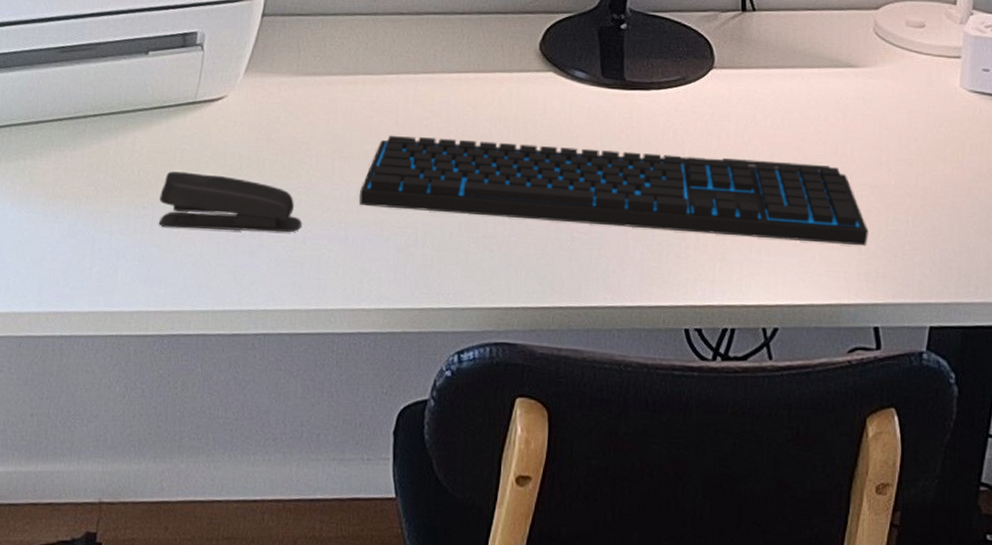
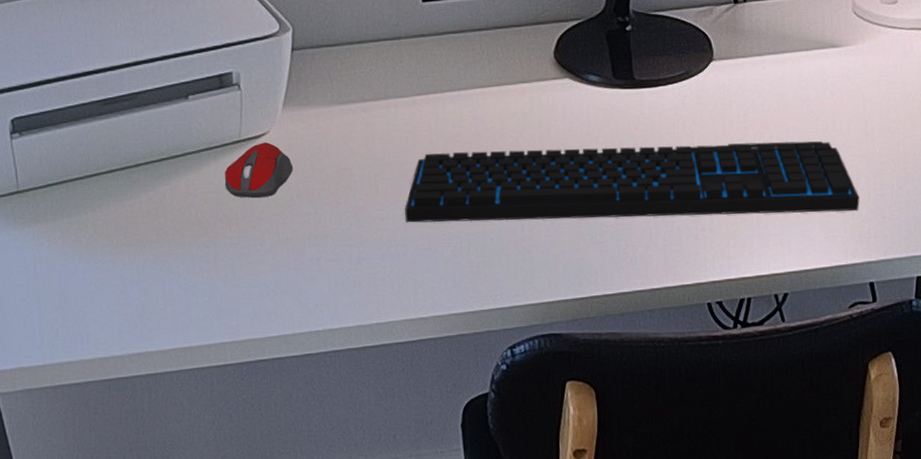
stapler: present [159,171,301,233] -> none [219,208,355,263]
computer mouse: none [173,106,247,164] -> present [224,142,294,198]

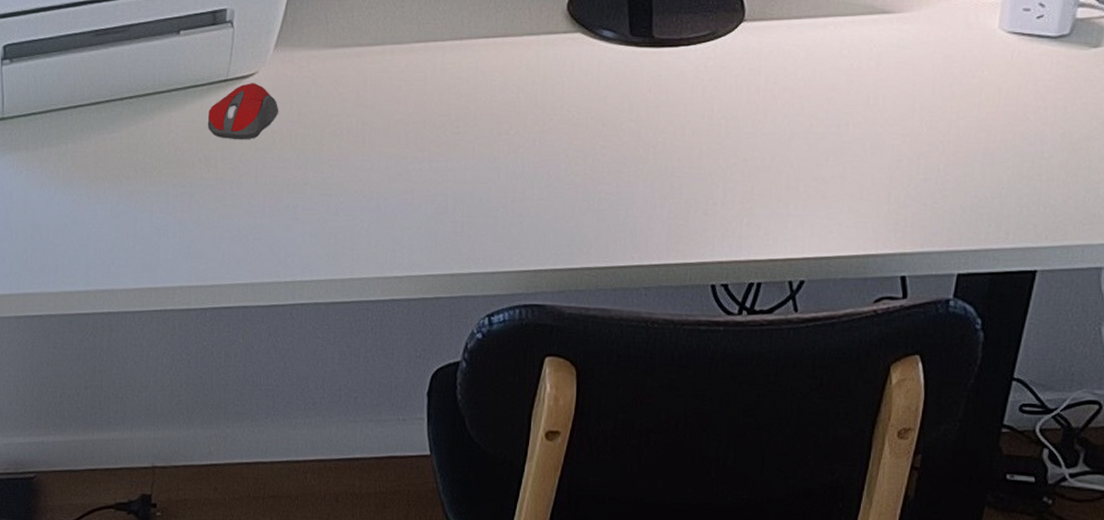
keyboard: present [405,141,860,223] -> none [390,104,899,196]

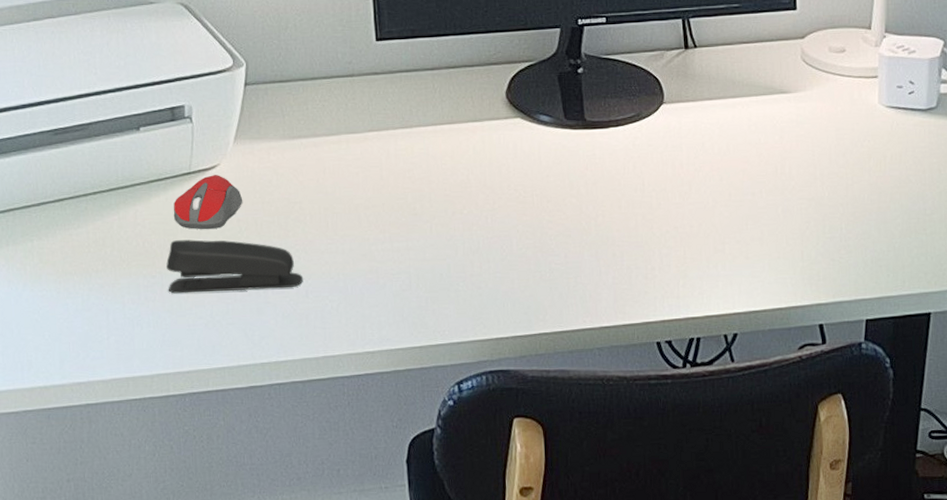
stapler: none [197,149,334,205] -> present [166,239,303,294]

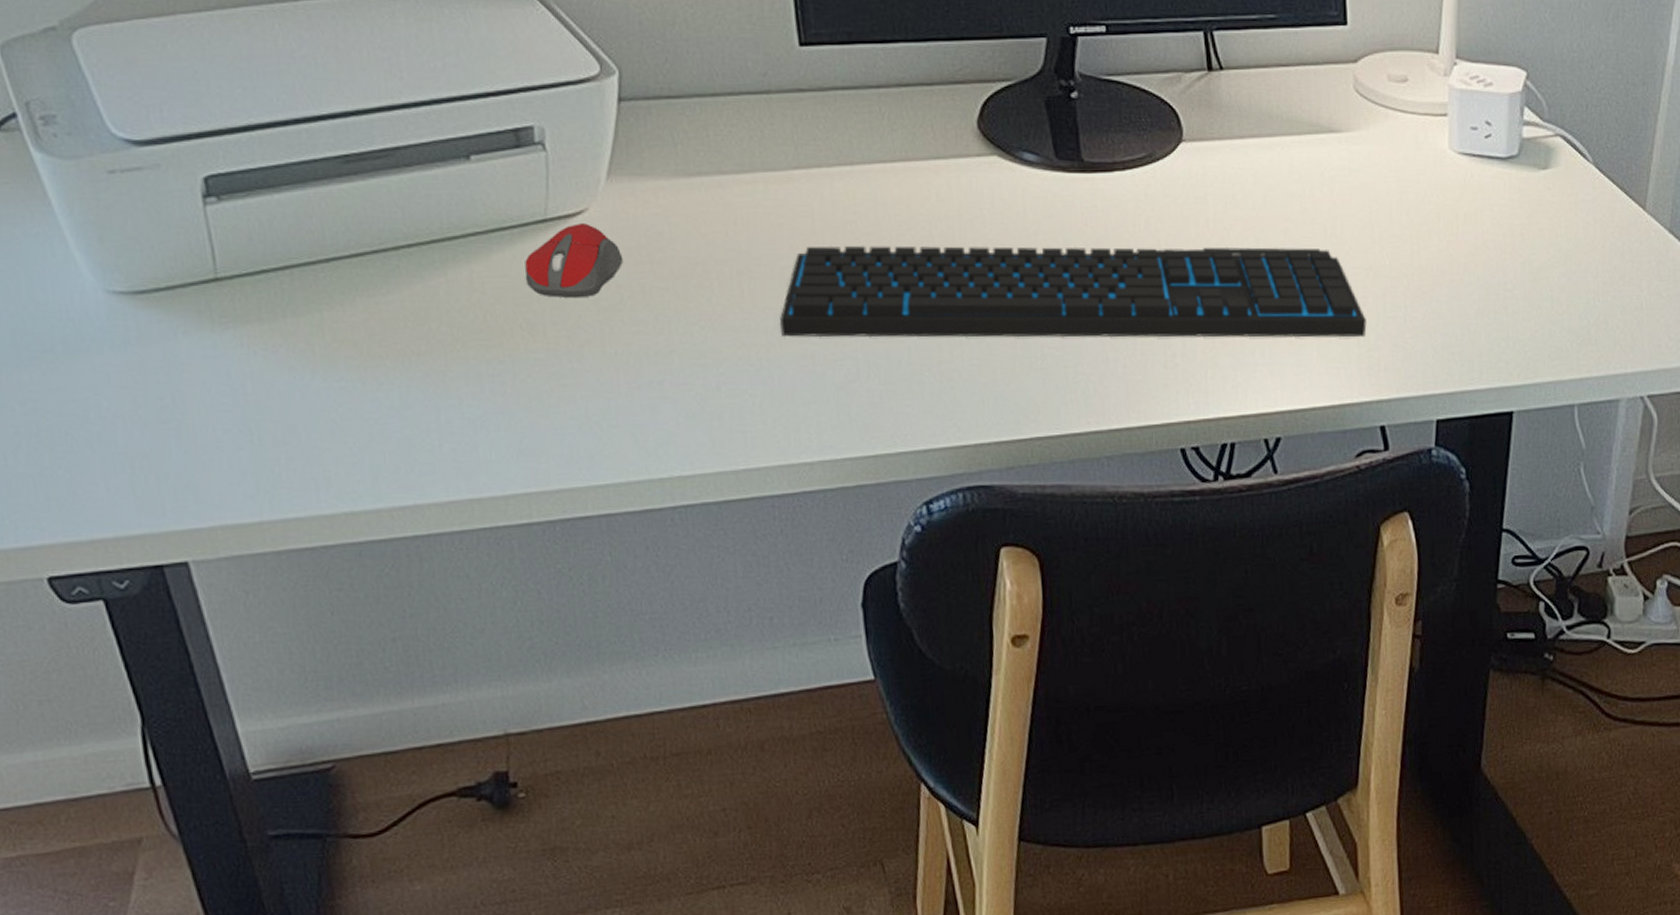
stapler: present [166,239,303,294] -> none [518,311,712,385]
keyboard: none [354,184,809,257] -> present [780,246,1367,338]

